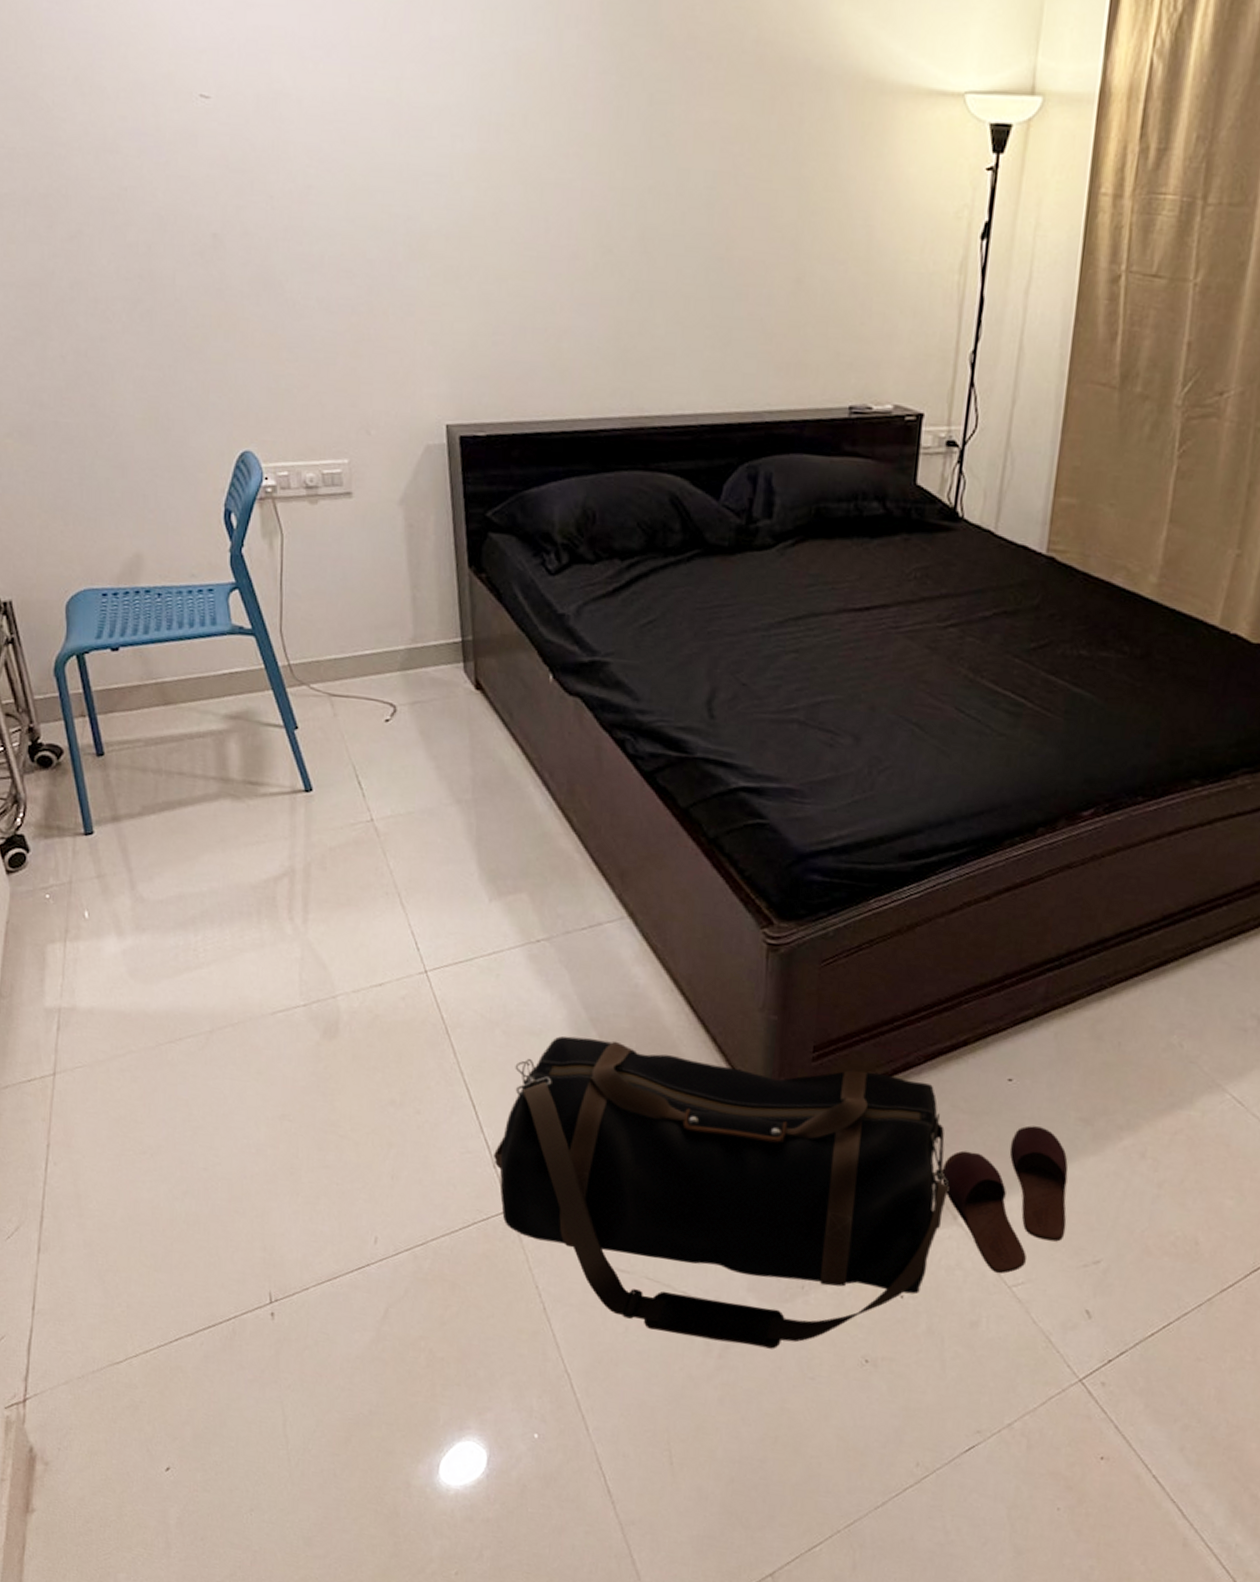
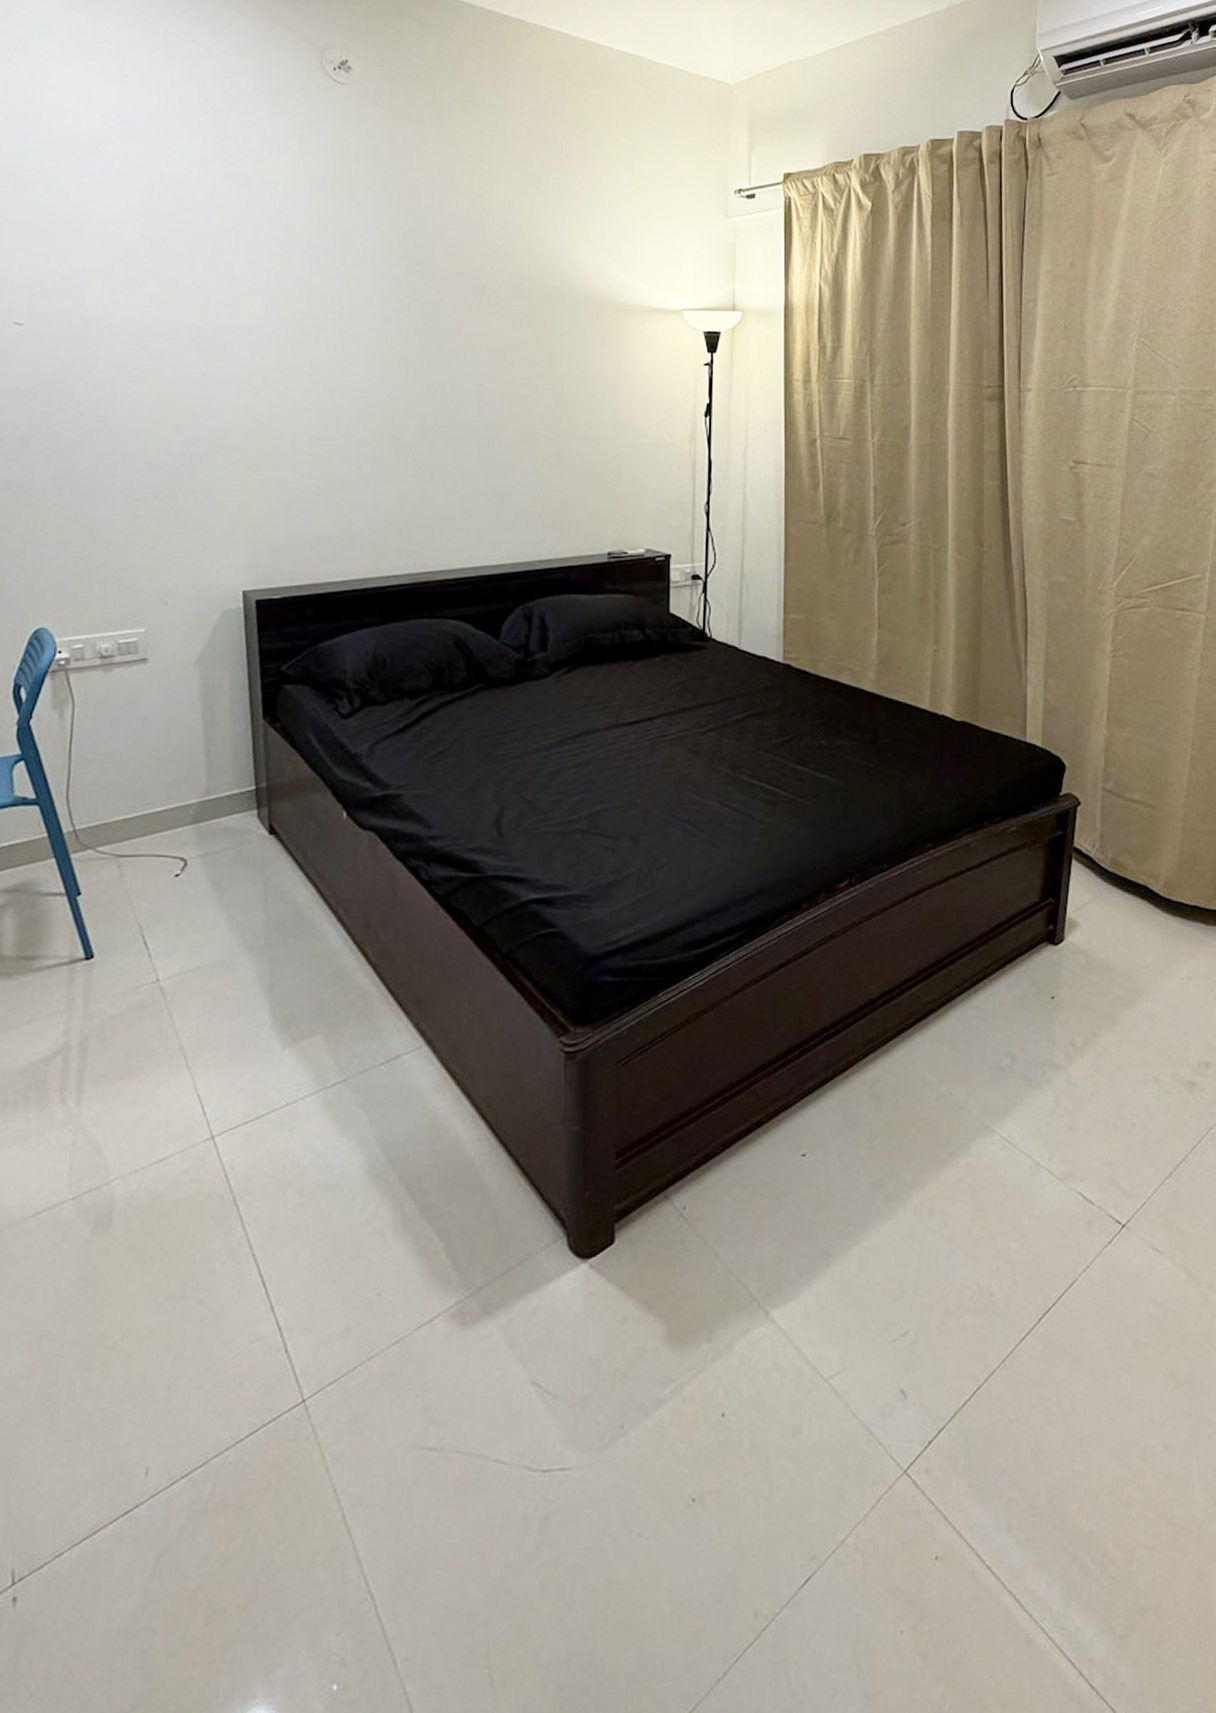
duffel bag: present [492,1035,950,1349] -> none [284,1169,758,1515]
slippers: present [942,1125,1068,1274] -> none [751,1199,872,1368]

